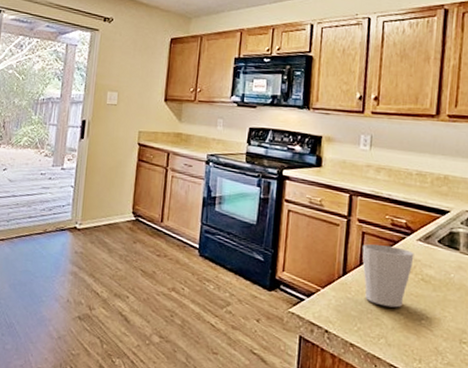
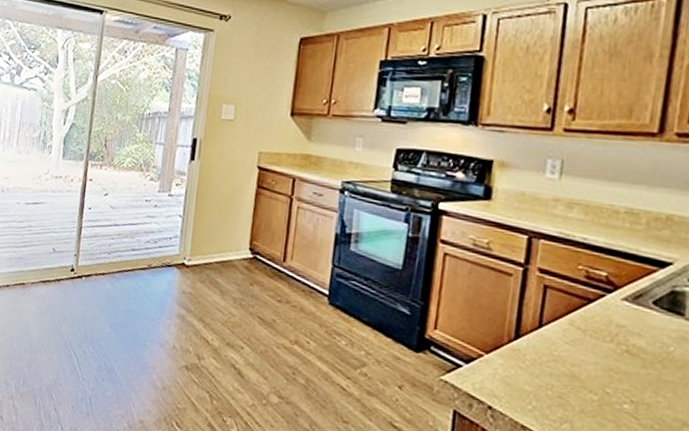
mug: present [362,244,414,308] -> none [542,301,617,386]

